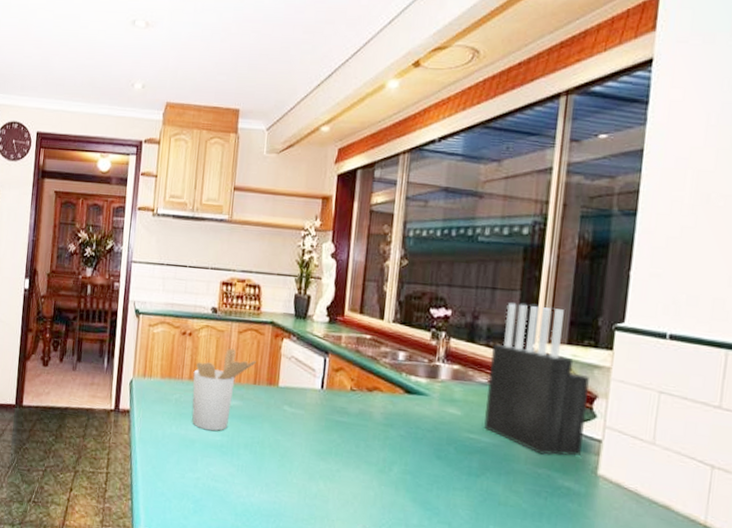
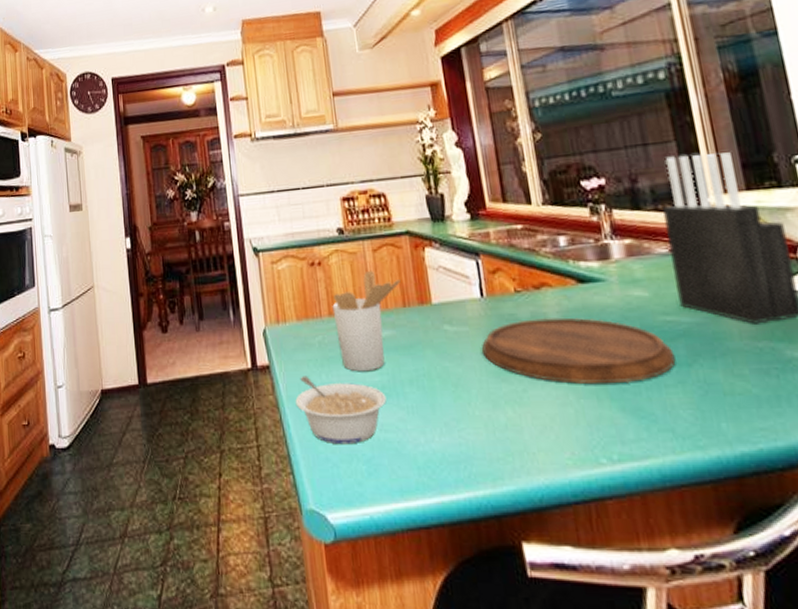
legume: none [145,424,222,486] -> present [295,376,387,445]
cutting board: none [311,414,468,481] -> present [482,317,676,384]

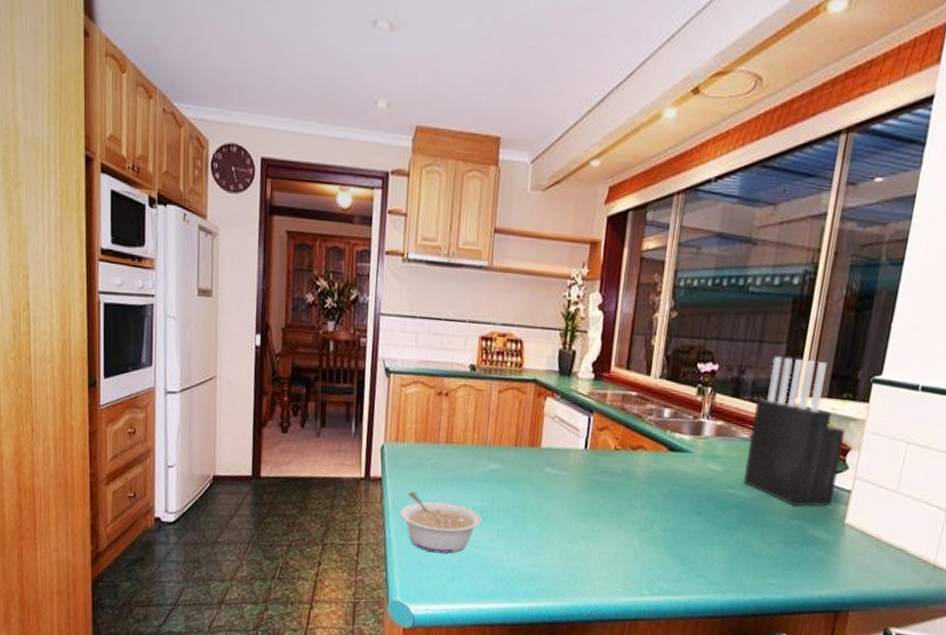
utensil holder: present [332,270,400,372] -> none [449,408,518,496]
cutting board: present [482,317,676,384] -> none [573,474,727,536]

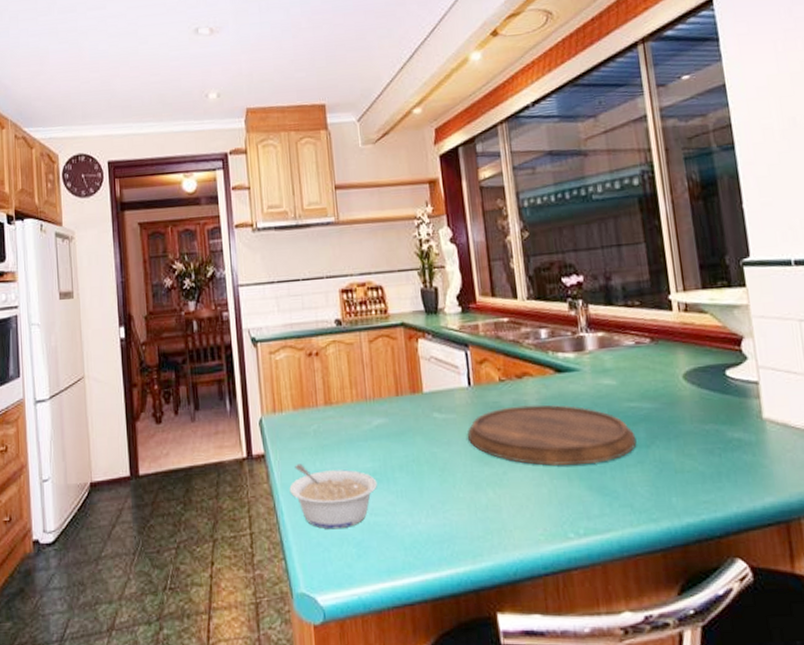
cutting board: none [573,474,727,536] -> present [468,404,637,466]
knife block: present [743,356,845,507] -> none [632,254,742,409]

